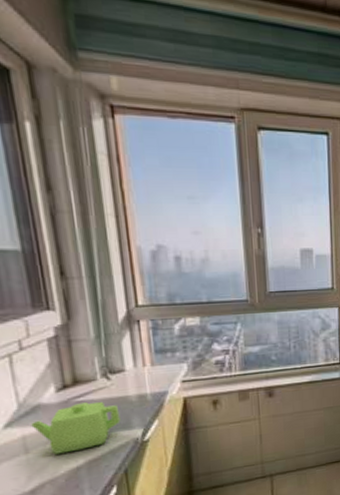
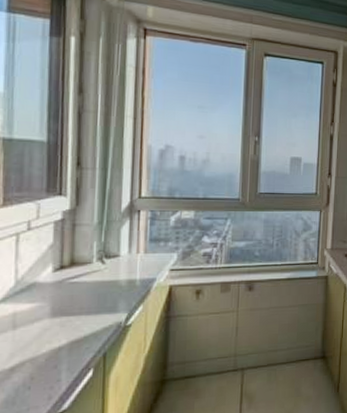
teapot: present [31,401,121,454] -> none [24,283,108,333]

